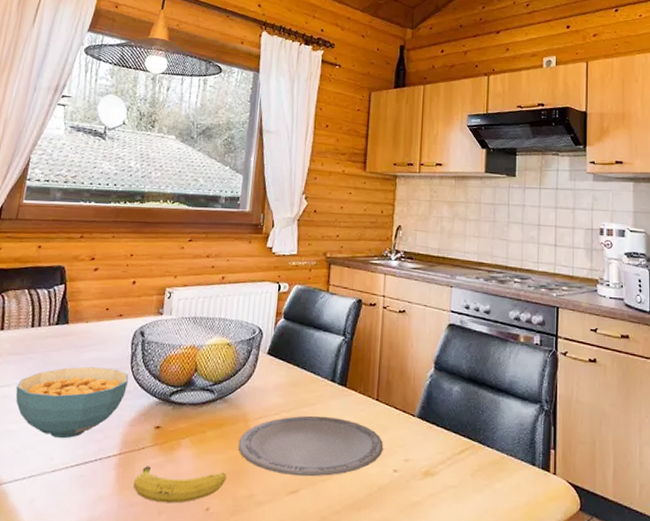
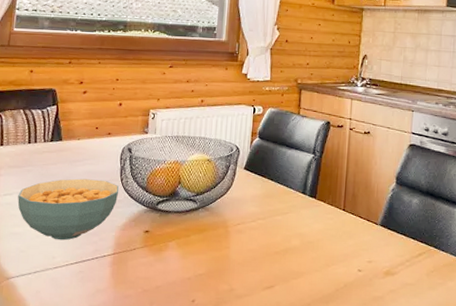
fruit: present [133,466,226,504] -> none [126,264,209,296]
plate: present [238,415,384,477] -> none [219,223,349,275]

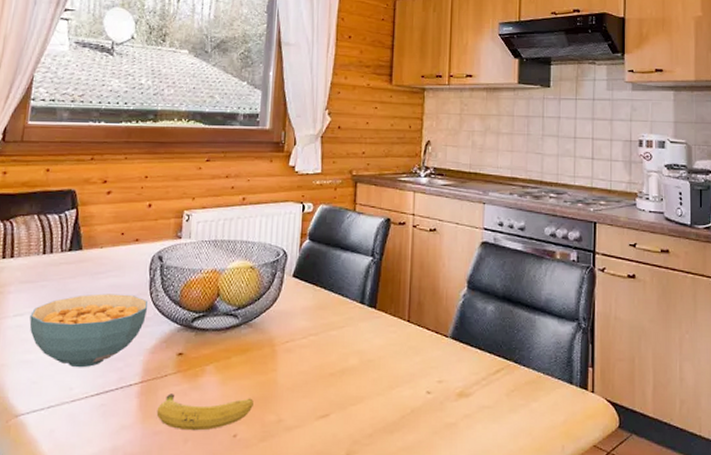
fruit: none [126,264,209,296] -> present [156,394,253,431]

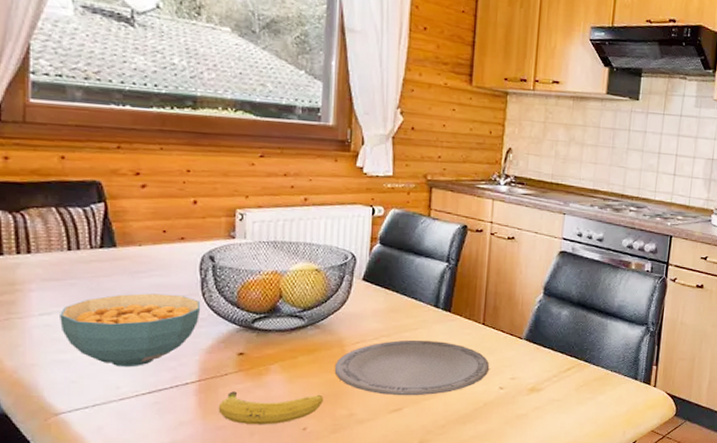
plate: none [264,338,416,401] -> present [334,339,490,396]

